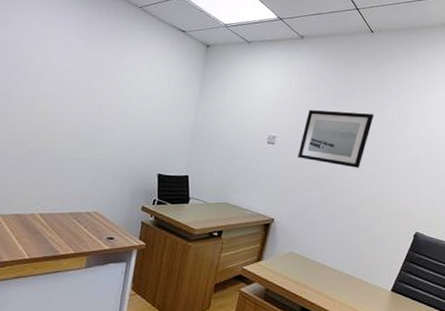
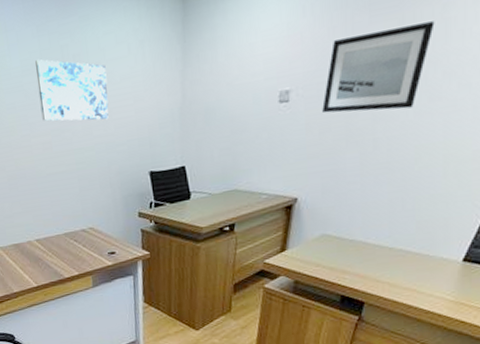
wall art: none [73,65,137,125] -> present [35,59,109,121]

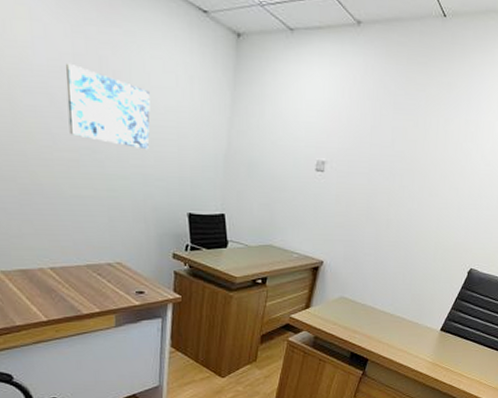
wall art: present [322,21,435,114] -> none [350,126,438,199]

